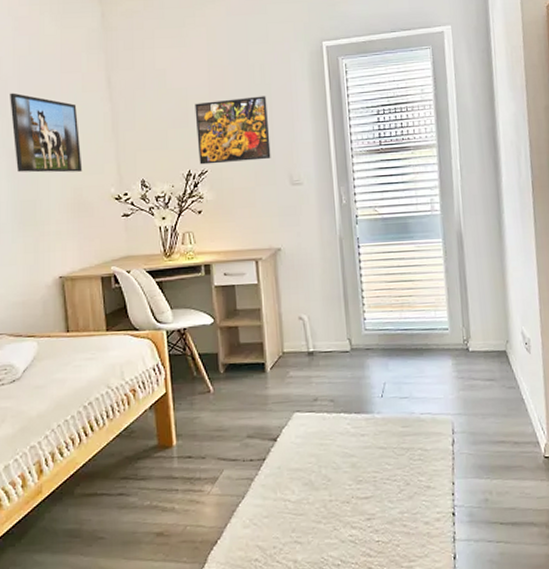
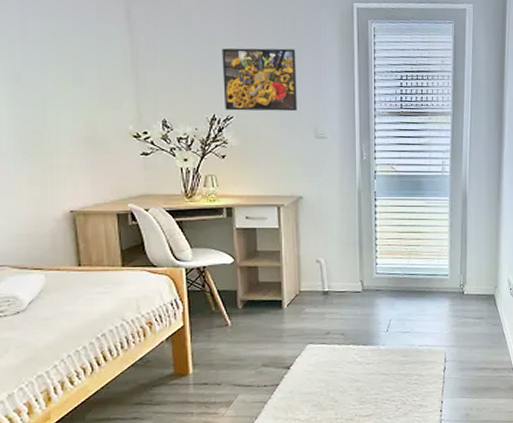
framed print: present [10,92,83,173] -> none [11,12,97,105]

